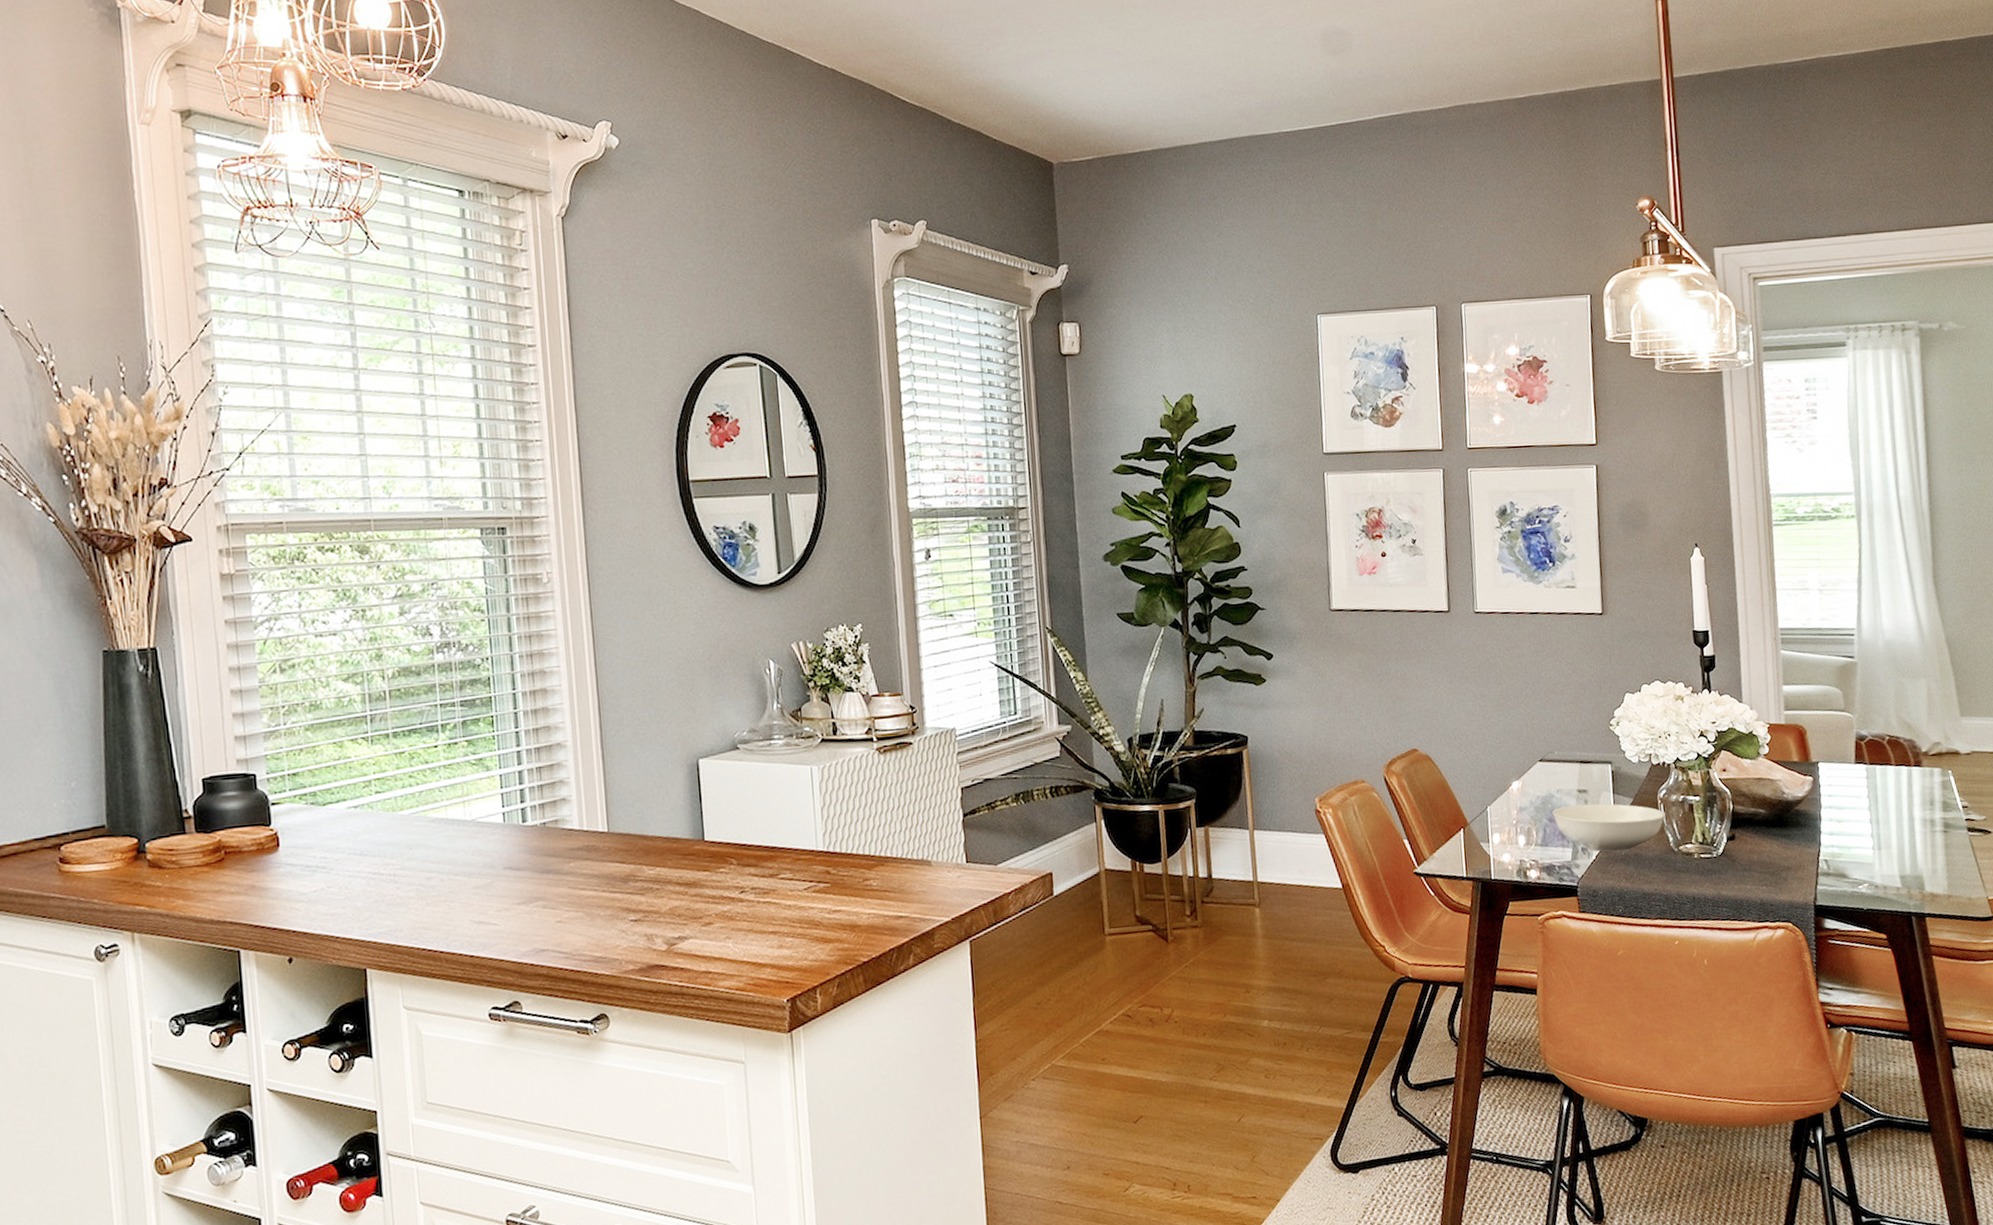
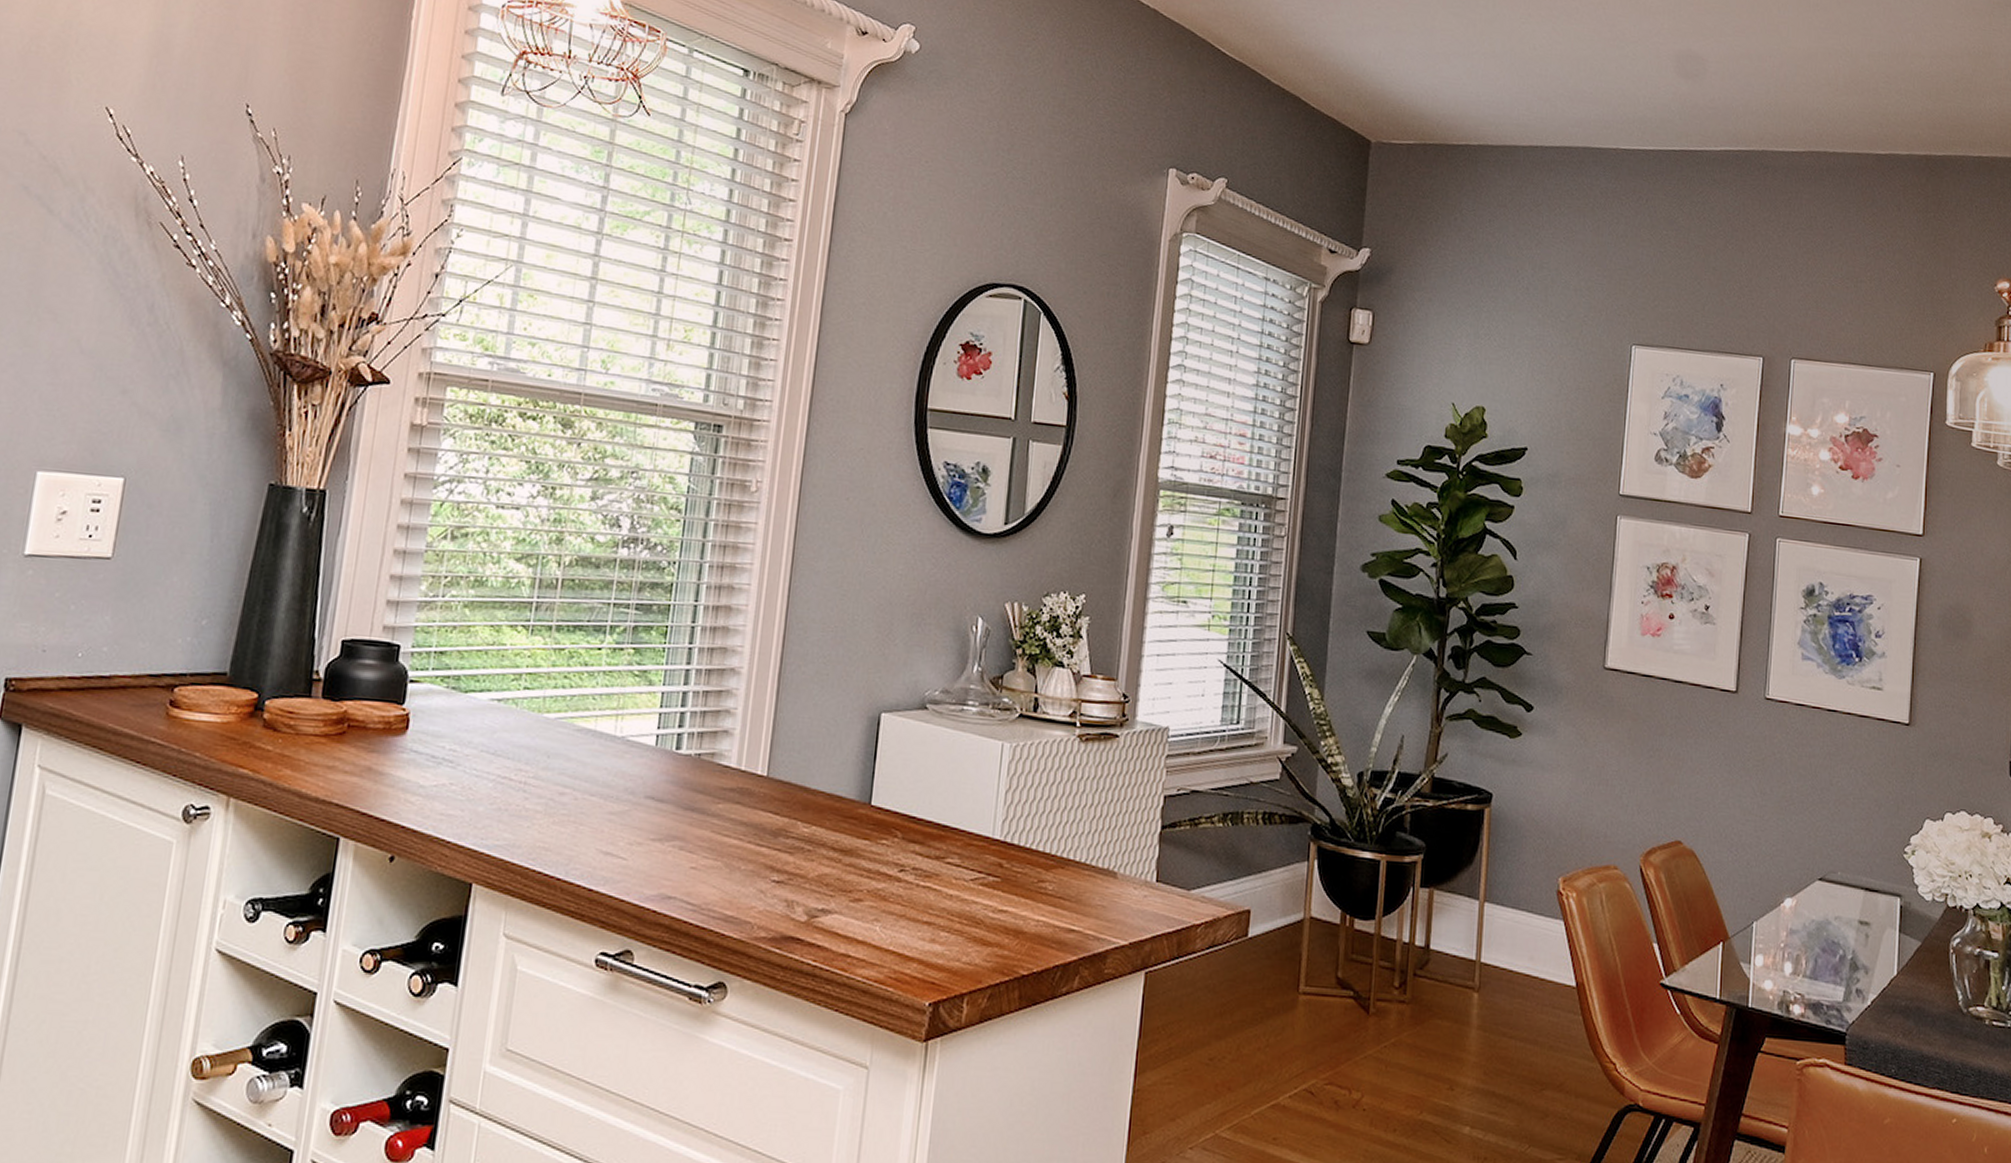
bowl: present [1552,803,1666,853] -> none [1827,937,1957,1002]

